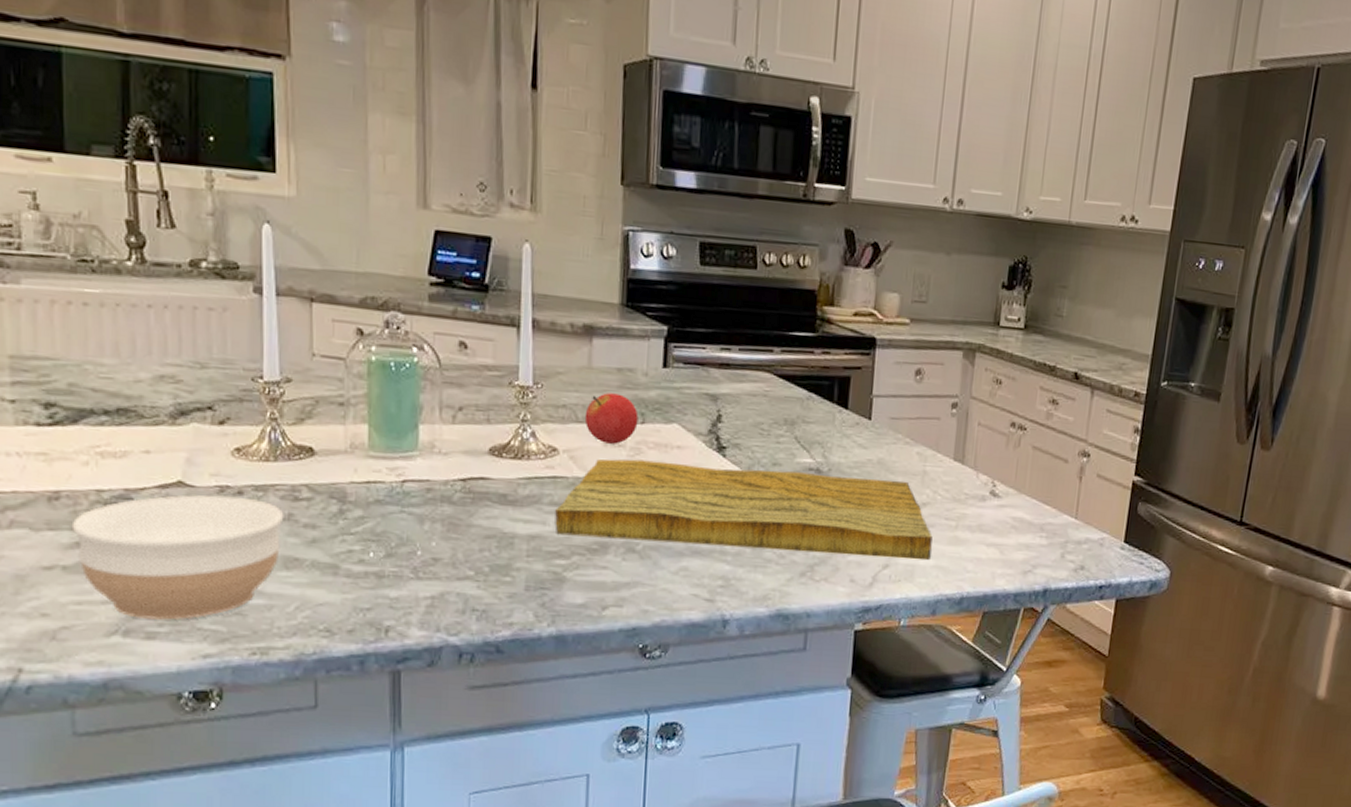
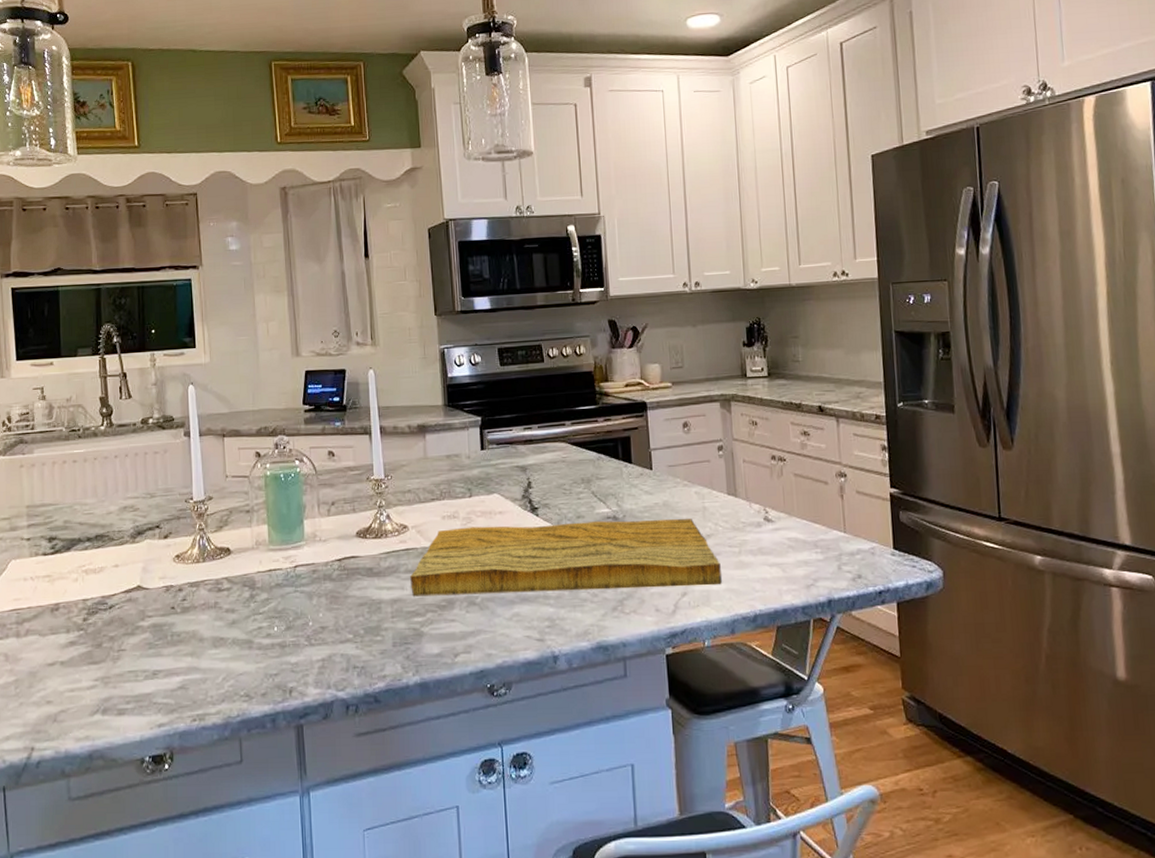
bowl: present [71,495,284,620] -> none [67,593,212,699]
fruit: present [584,393,639,444] -> none [425,476,467,517]

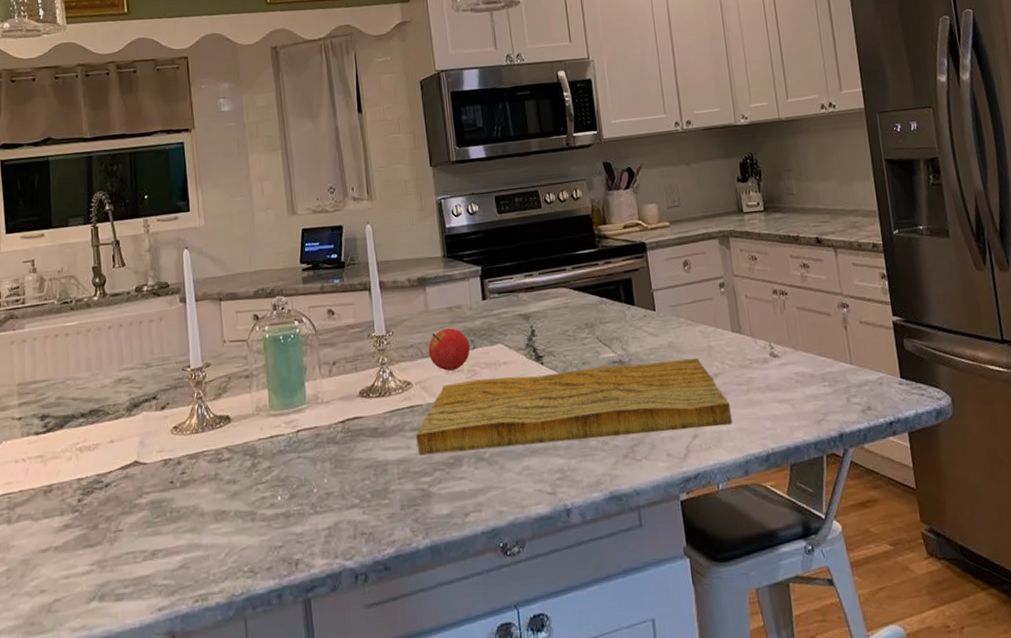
fruit: none [425,476,467,517] -> present [428,328,470,371]

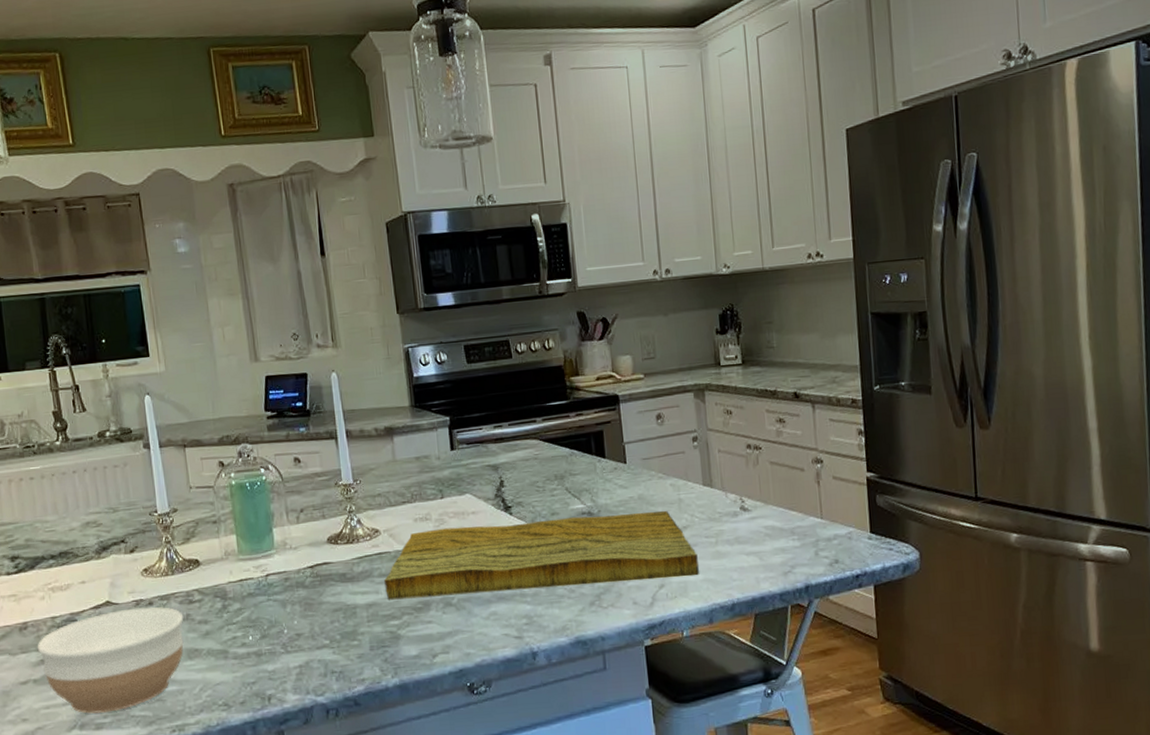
bowl: none [61,466,212,583] -> present [37,607,184,714]
fruit: present [428,328,470,371] -> none [396,477,439,520]

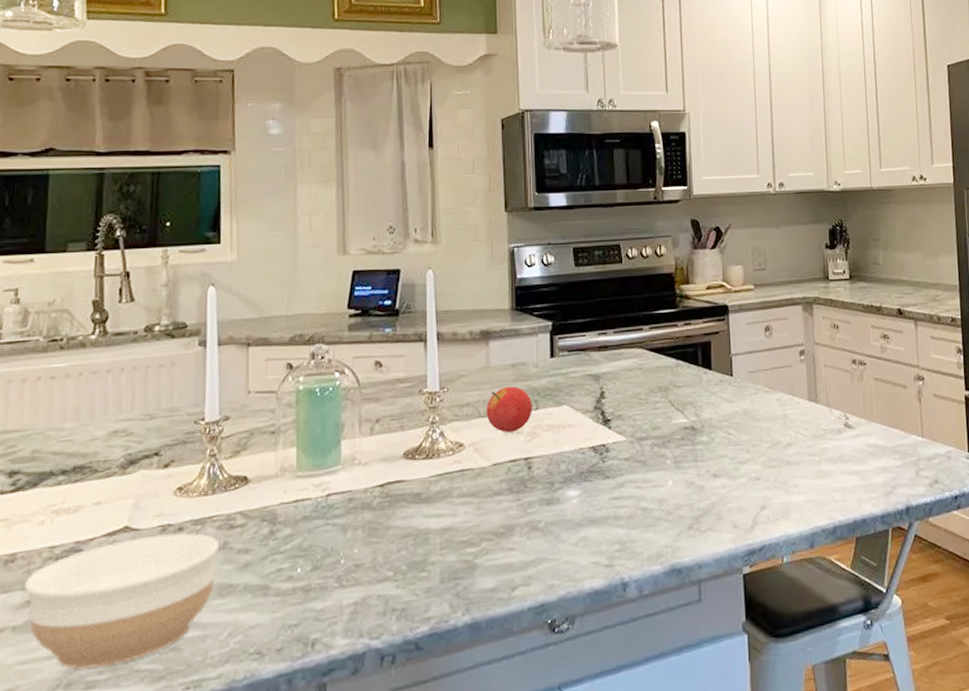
cutting board: present [384,511,699,600] -> none [464,427,802,524]
fruit: none [396,477,439,520] -> present [486,386,532,433]

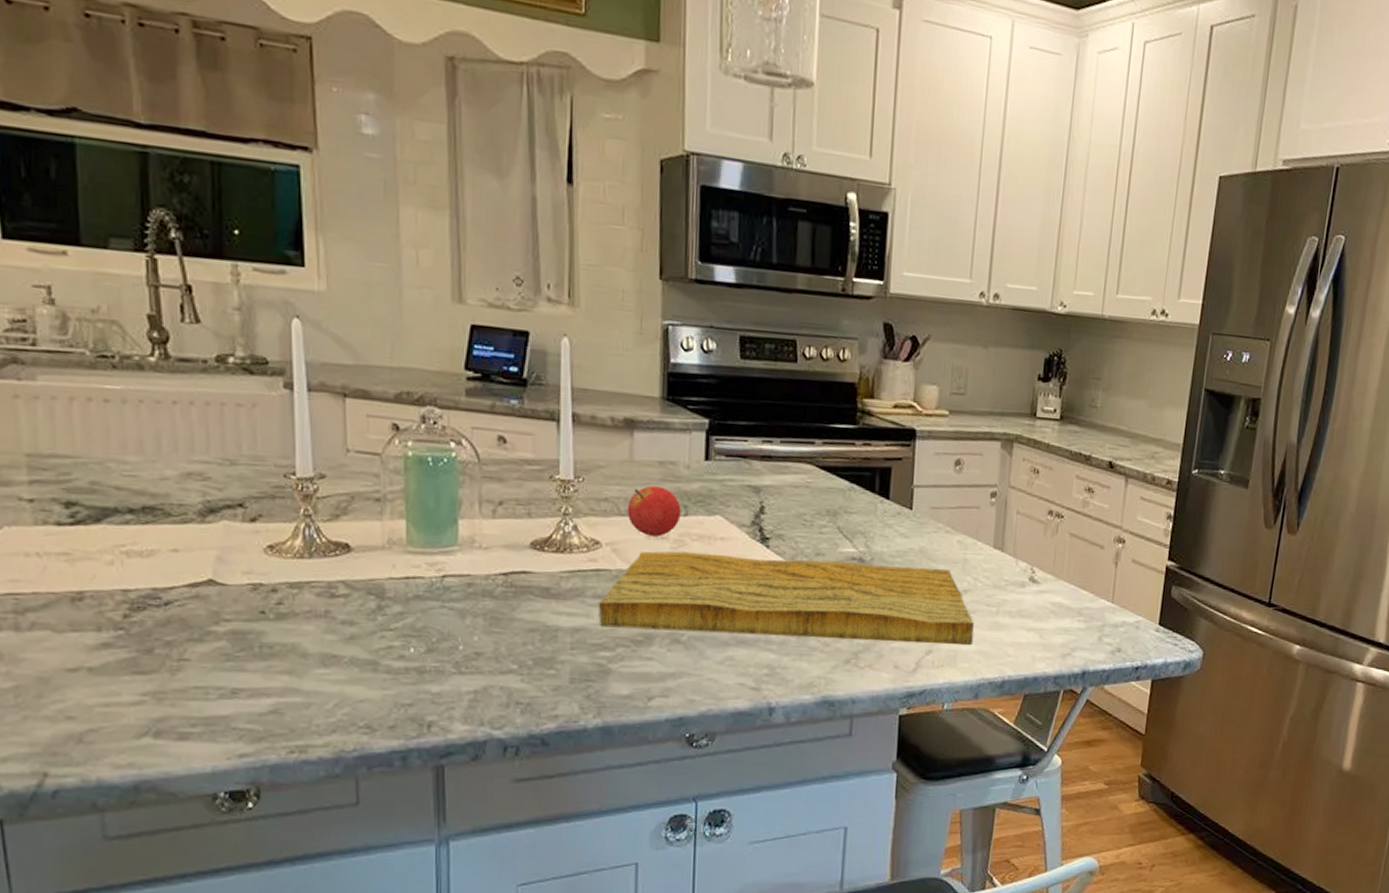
bowl: present [23,533,220,669] -> none [96,593,321,720]
cutting board: none [464,427,802,524] -> present [599,551,974,646]

